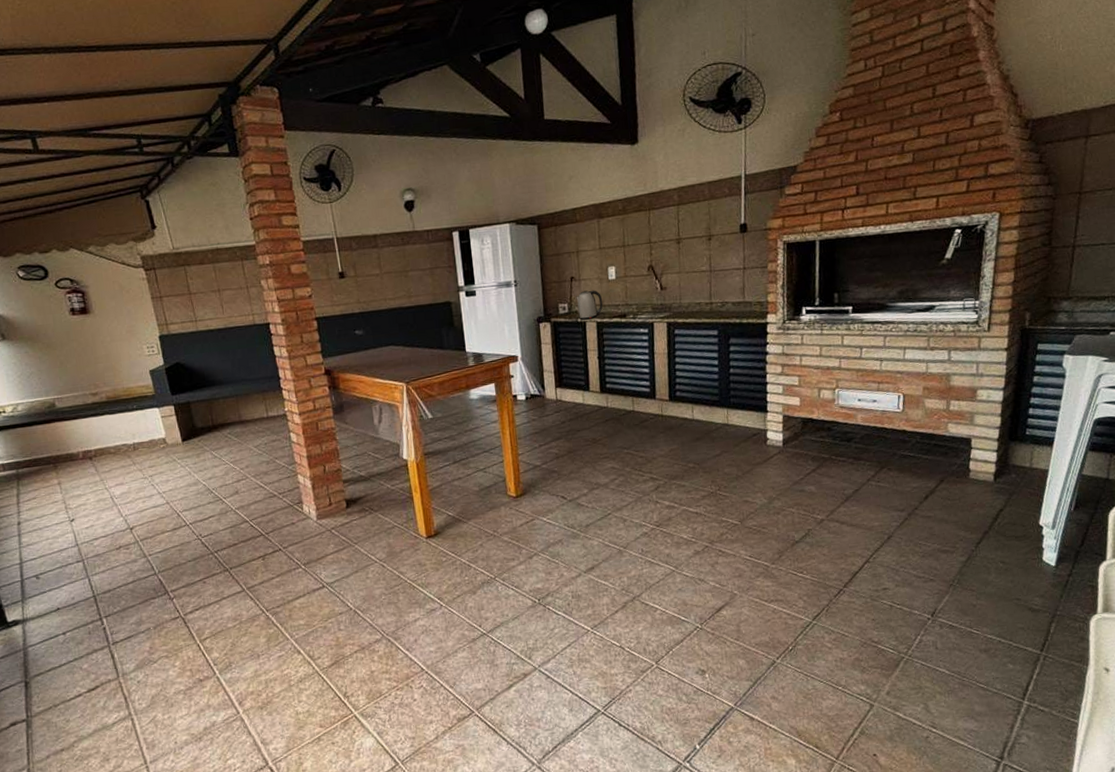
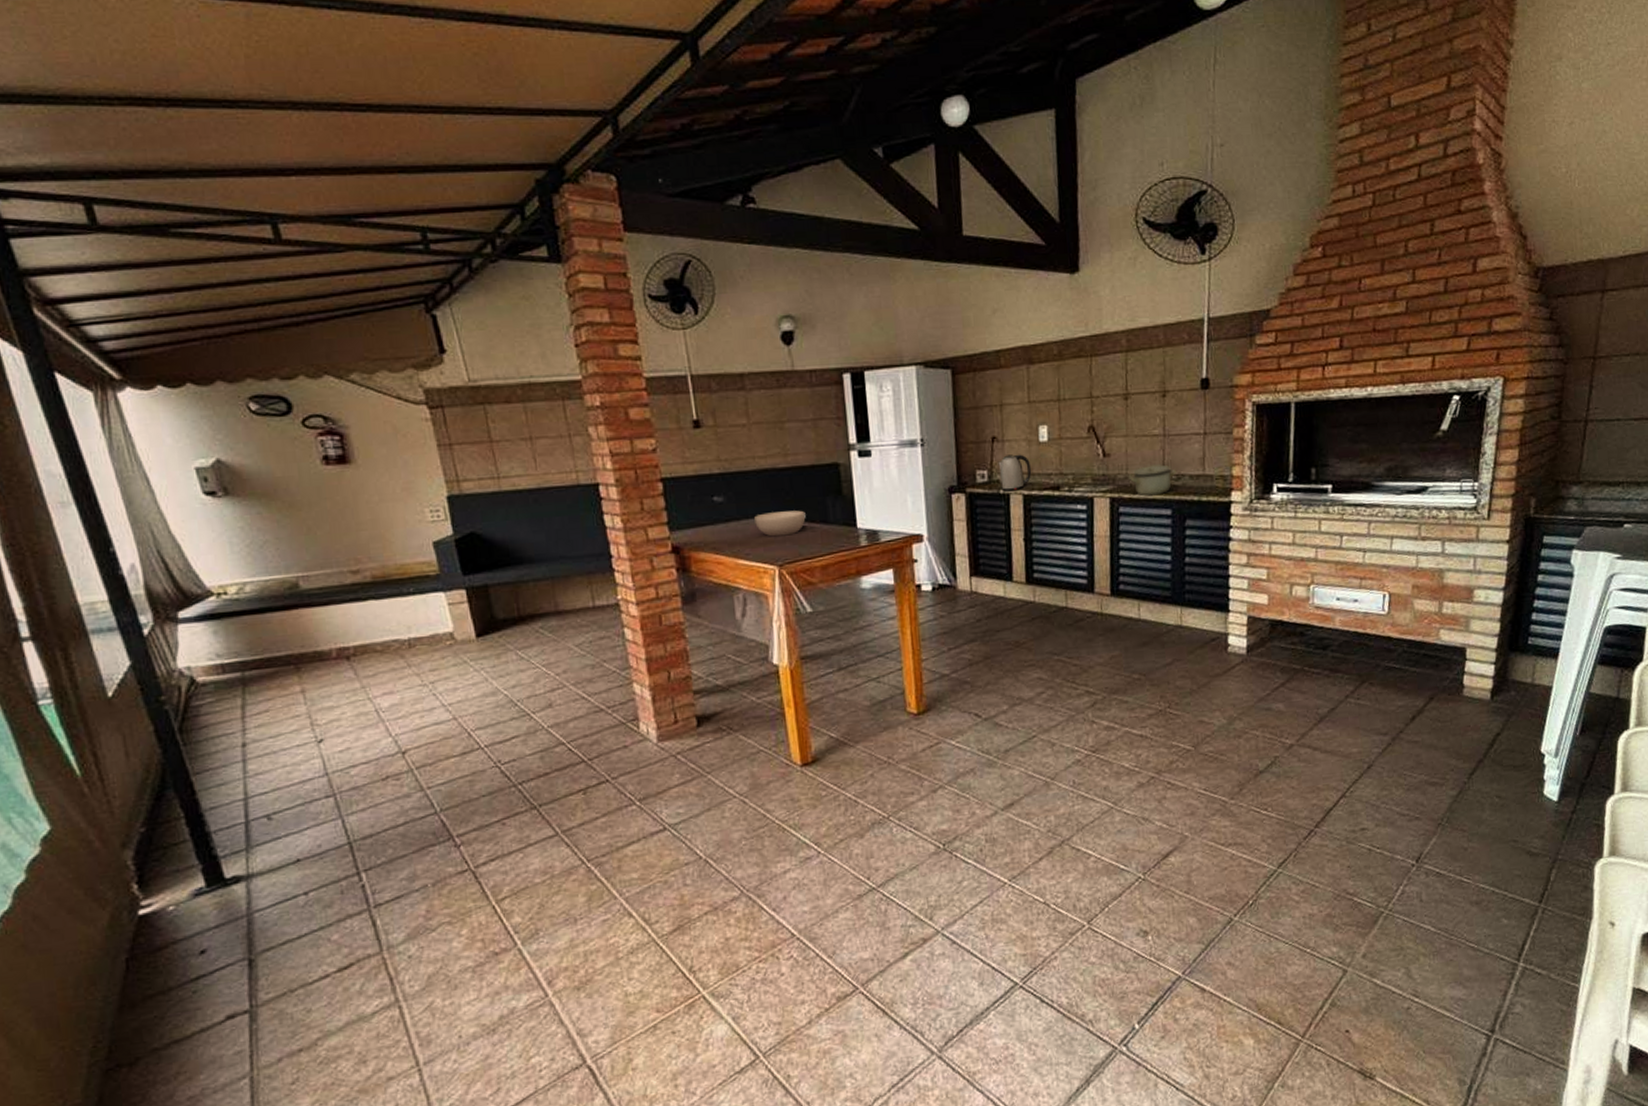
bowl: none [386,339,426,361] -> present [753,510,806,537]
saucepan: none [680,295,722,321] -> present [1127,465,1178,496]

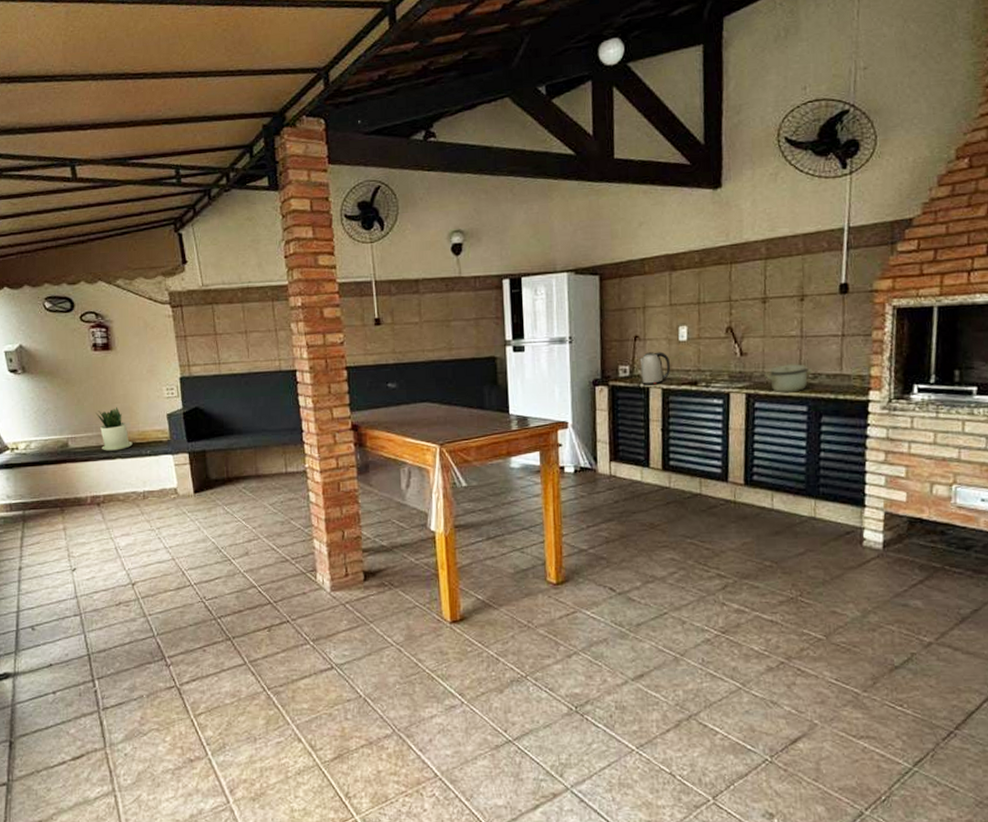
planter: none [334,534,389,591] -> present [96,406,133,451]
bowl: present [753,510,806,537] -> none [420,397,465,419]

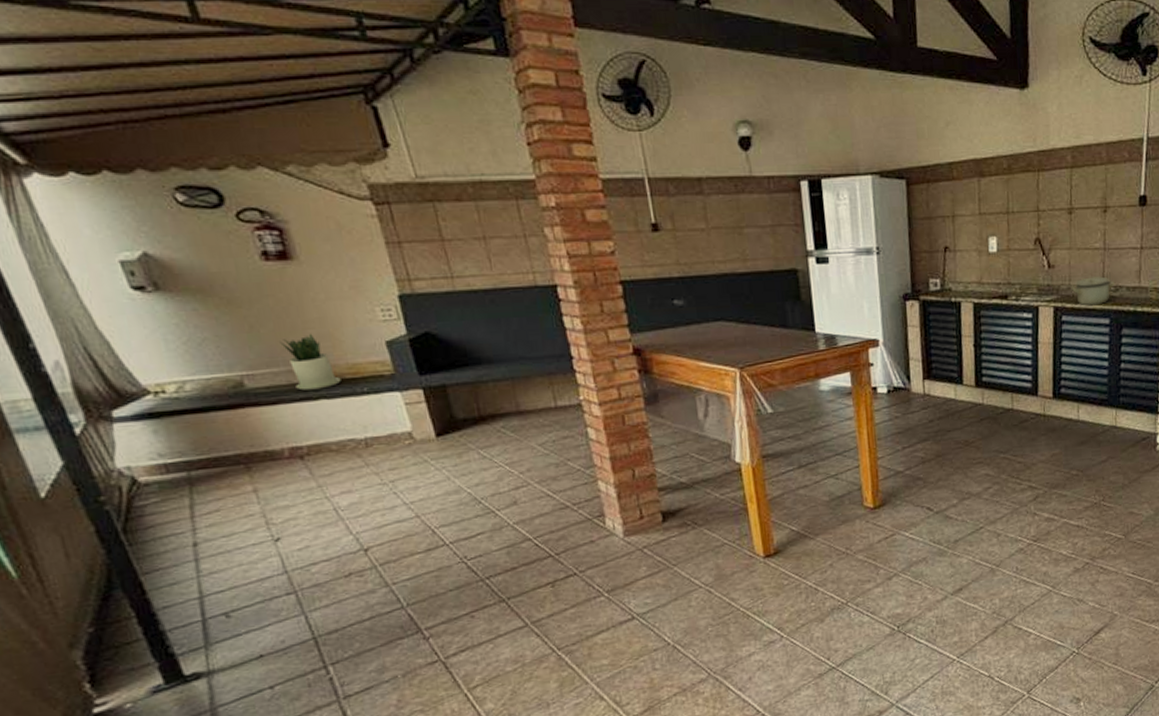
kettle: present [639,351,671,387] -> none [950,264,982,301]

